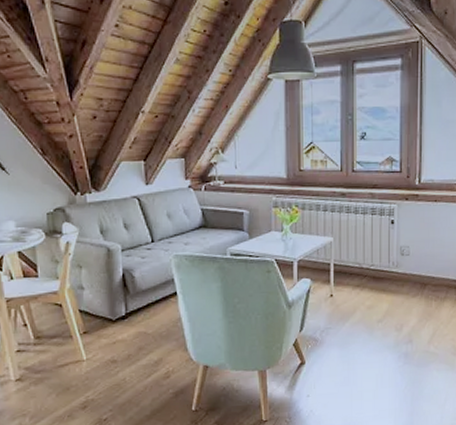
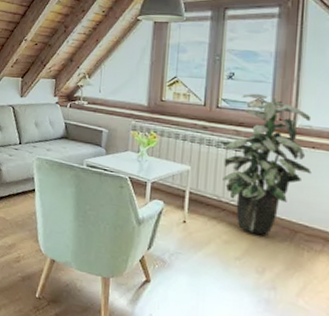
indoor plant: none [357,152,435,294] -> present [219,93,312,236]

